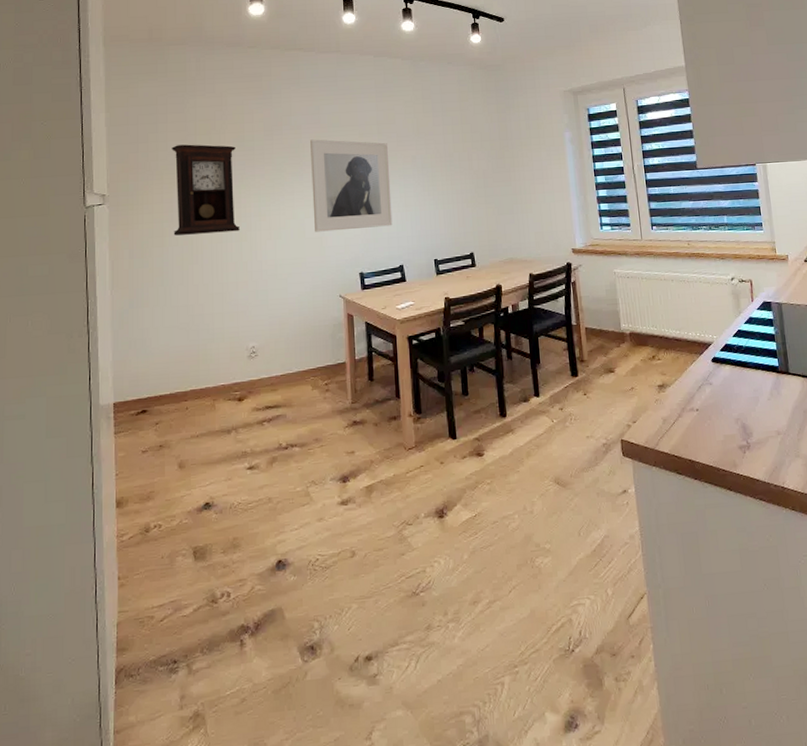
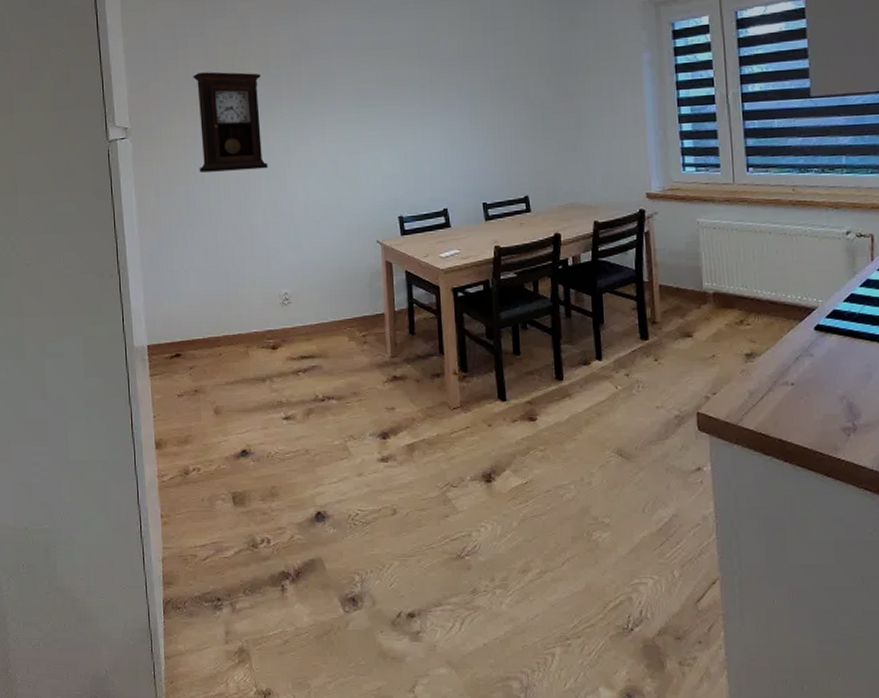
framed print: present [310,139,393,232] -> none [342,64,436,171]

